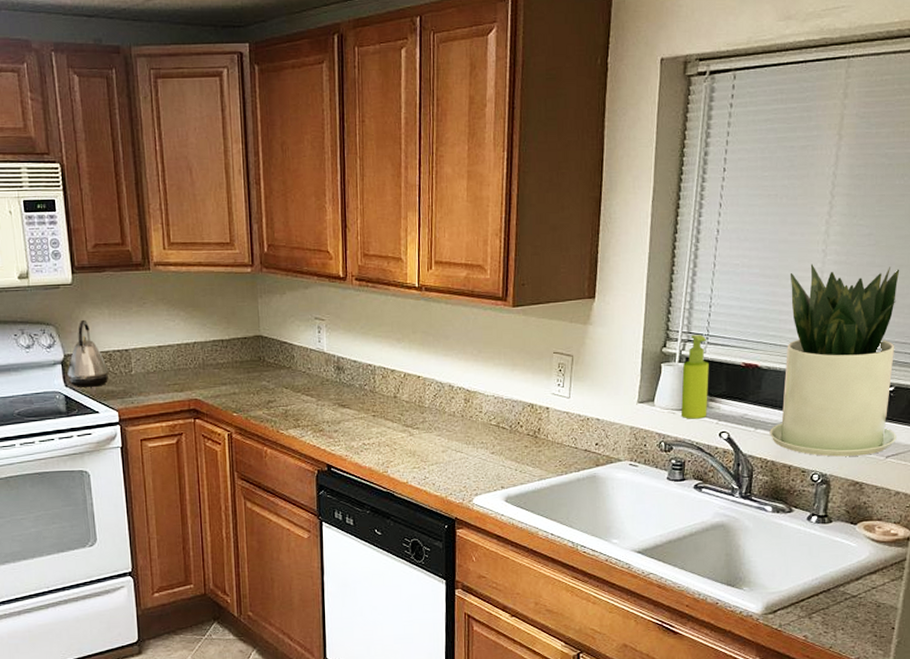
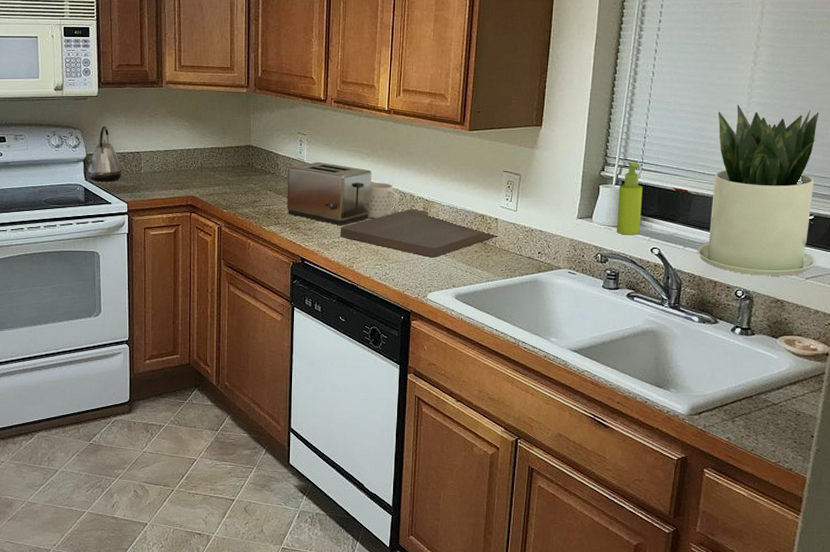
toaster: none [305,351,404,425] -> present [287,161,372,226]
cutting board: none [370,399,549,456] -> present [340,207,497,258]
mug: none [401,372,437,415] -> present [367,183,400,219]

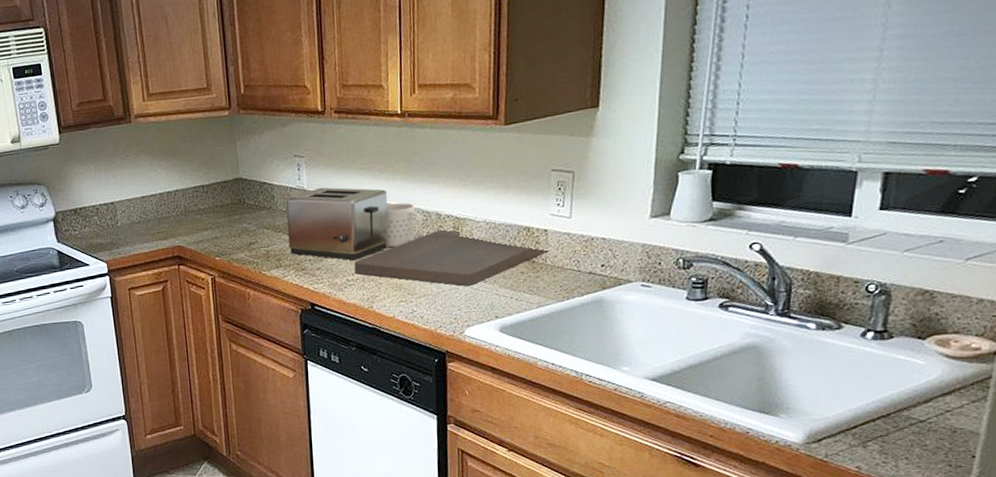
kettle: present [88,125,122,182] -> none [59,176,97,242]
soap dispenser: present [617,161,643,235] -> none [703,136,737,232]
planter: present [697,104,819,276] -> none [812,34,987,263]

